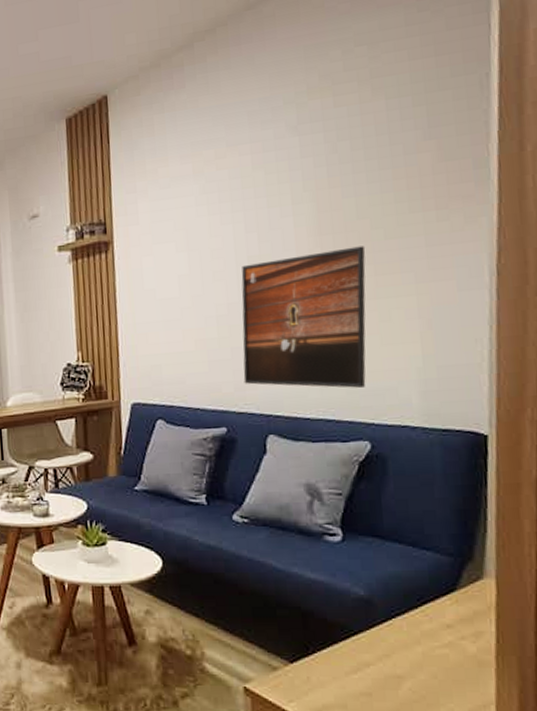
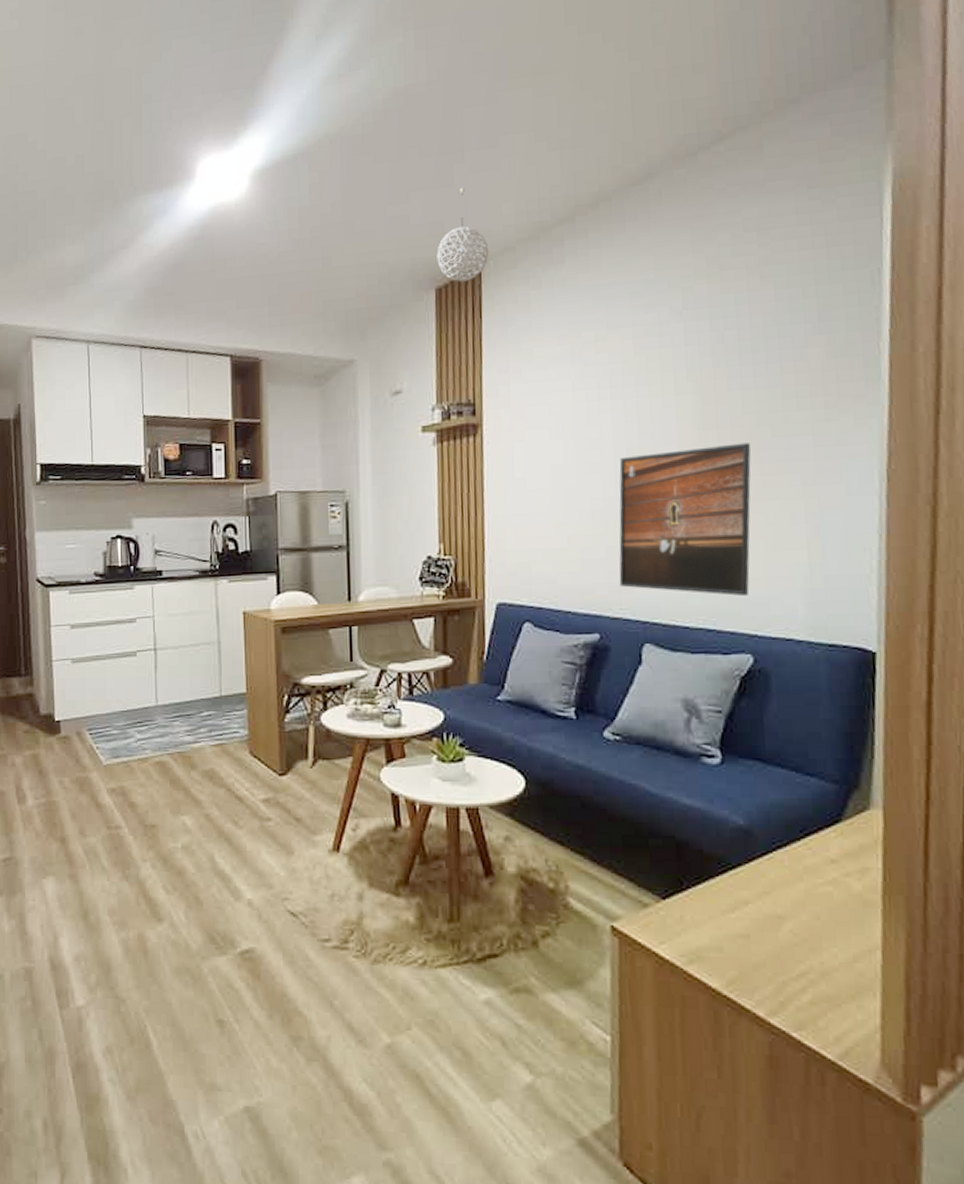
pendant light: none [66,23,114,112] -> present [437,188,489,282]

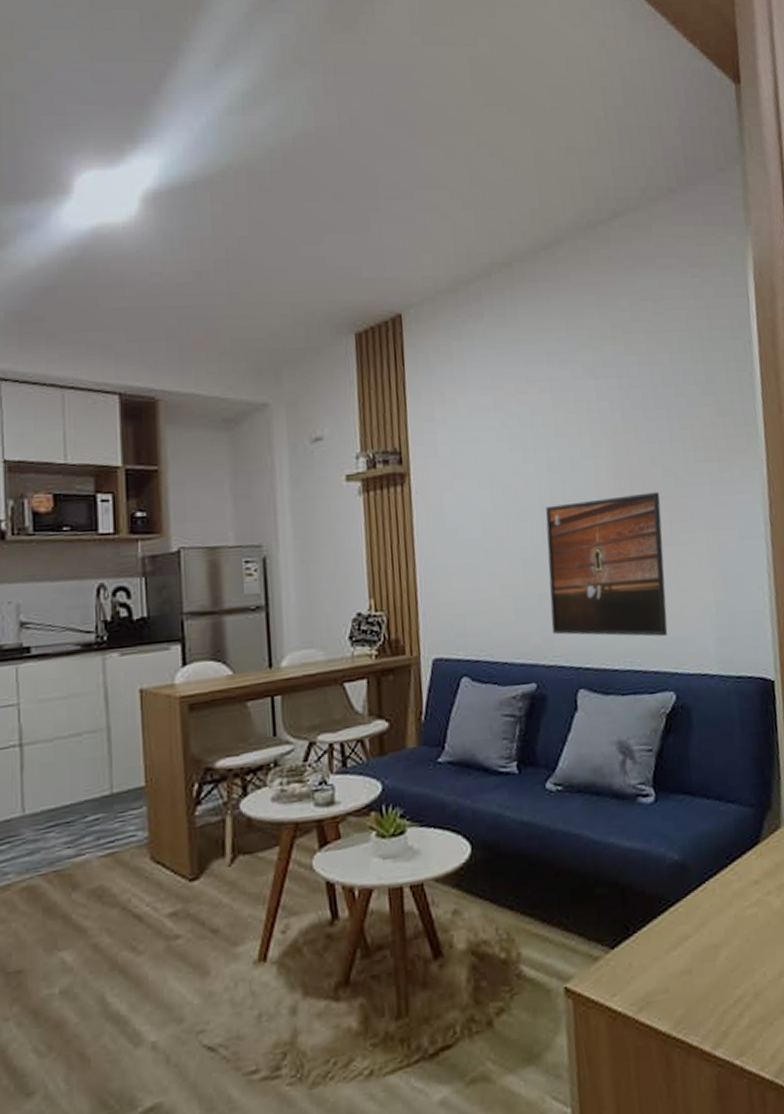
pendant light: present [437,188,489,282] -> none [355,236,409,329]

